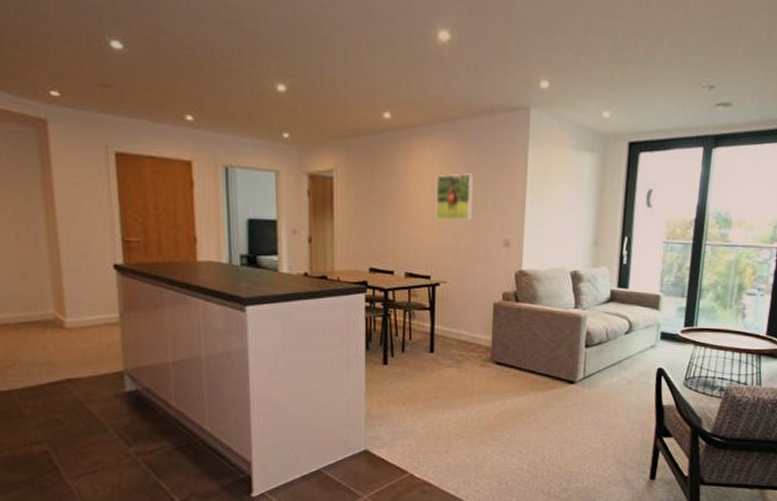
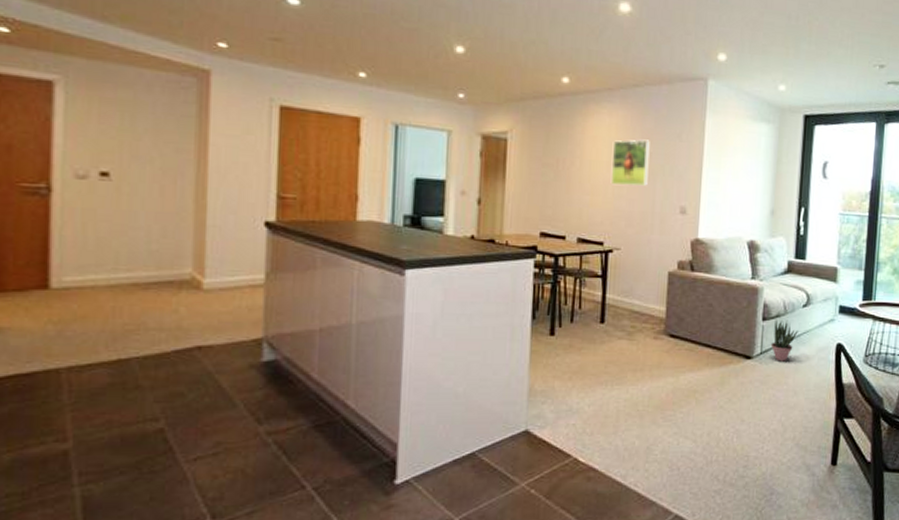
potted plant: none [593,346,620,386] -> present [770,319,798,361]

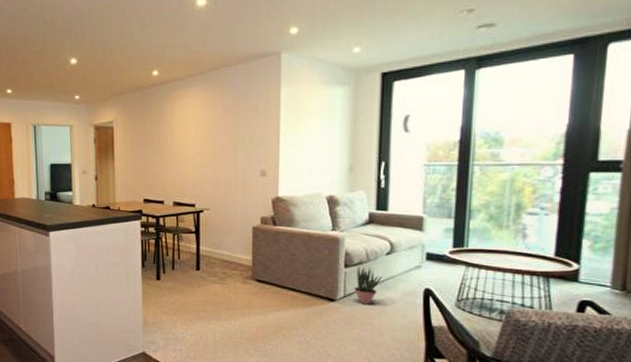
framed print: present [610,139,650,186] -> none [198,114,230,156]

